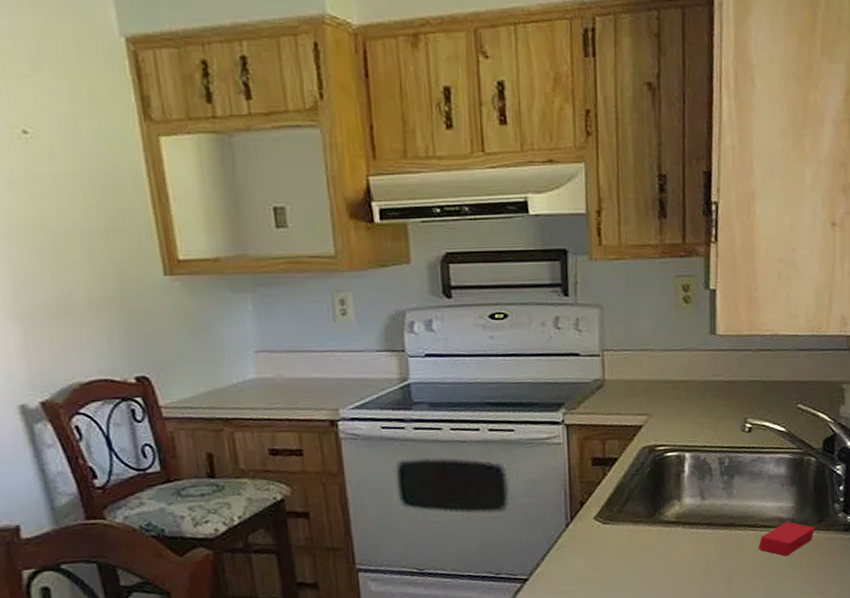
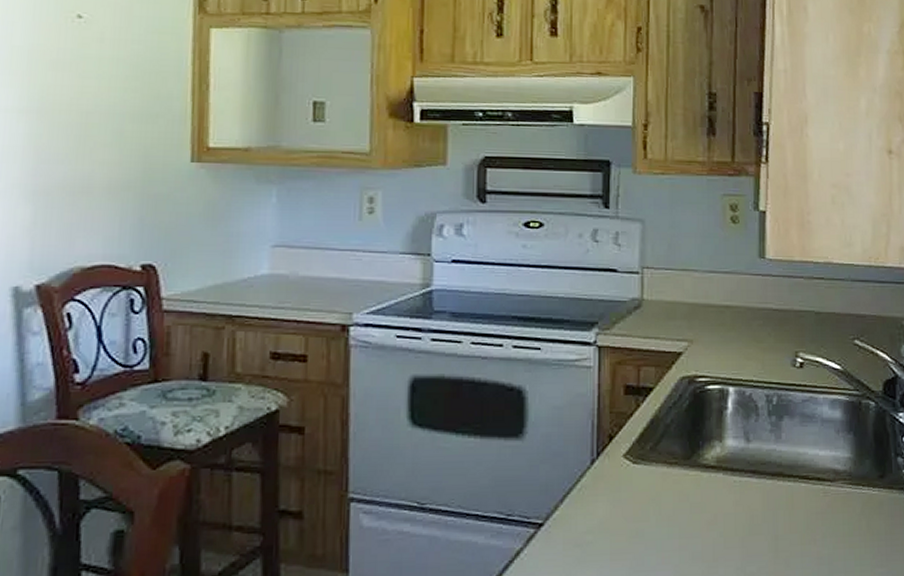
sponge: present [758,522,816,556] -> none [810,475,876,517]

